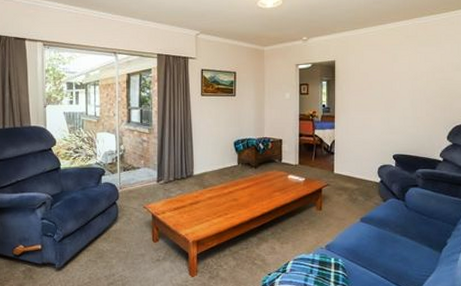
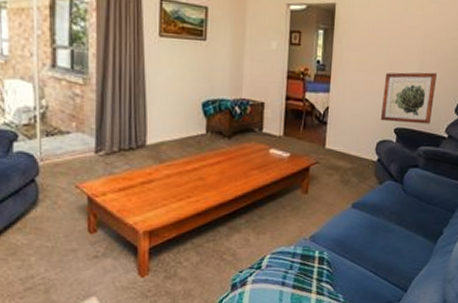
wall art: none [381,108,428,150] -> present [381,72,438,124]

